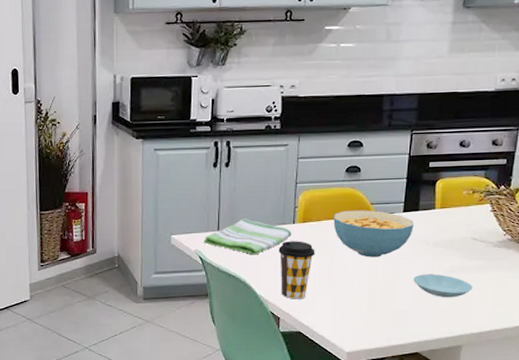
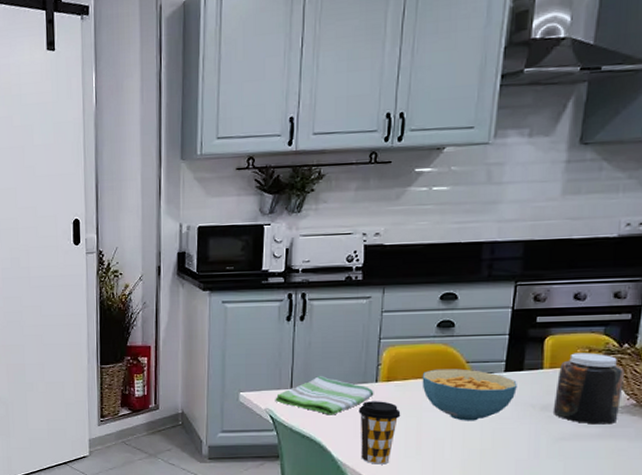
saucer: present [413,274,472,298] -> none [516,441,587,468]
jar: none [443,194,501,258] -> present [552,352,624,425]

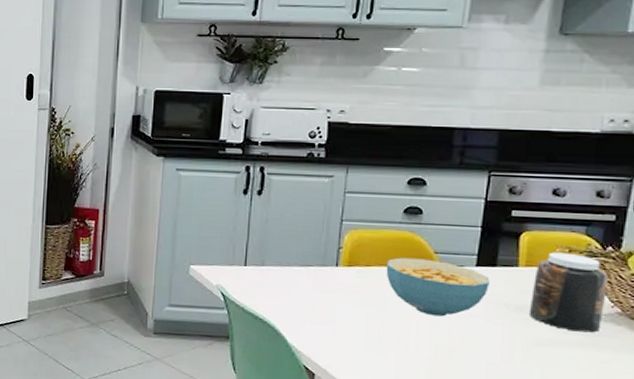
dish towel: present [275,375,374,415] -> none [227,254,334,298]
coffee cup: present [358,401,401,465] -> none [316,286,362,356]

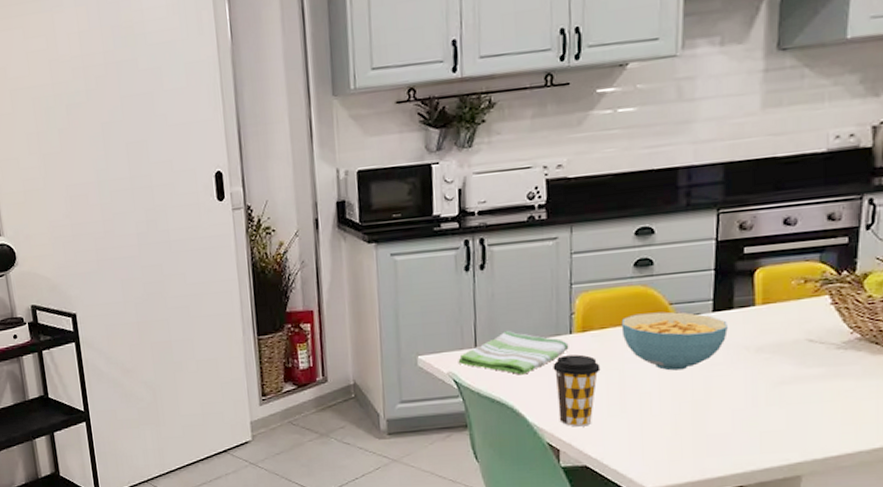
dish towel: none [227,254,334,298] -> present [458,330,569,375]
coffee cup: none [316,286,362,356] -> present [553,354,601,427]
jar: present [528,252,608,333] -> none [769,283,845,364]

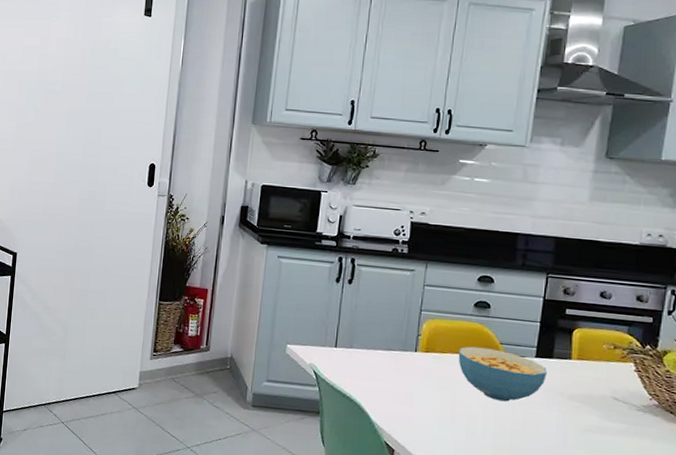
dish towel: present [458,330,569,375] -> none [319,337,413,379]
coffee cup: present [553,354,601,427] -> none [397,369,437,434]

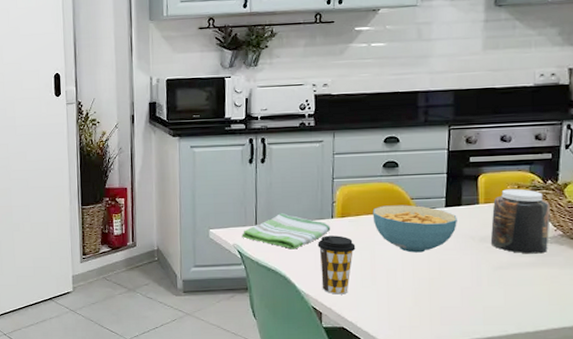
dish towel: none [319,337,413,379] -> present [242,212,331,250]
coffee cup: none [397,369,437,434] -> present [317,235,356,295]
jar: none [580,348,647,422] -> present [490,189,550,254]

